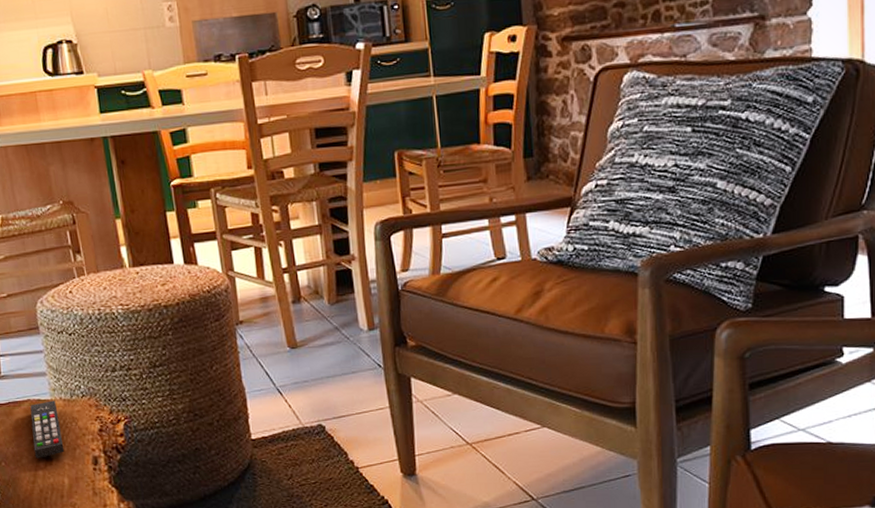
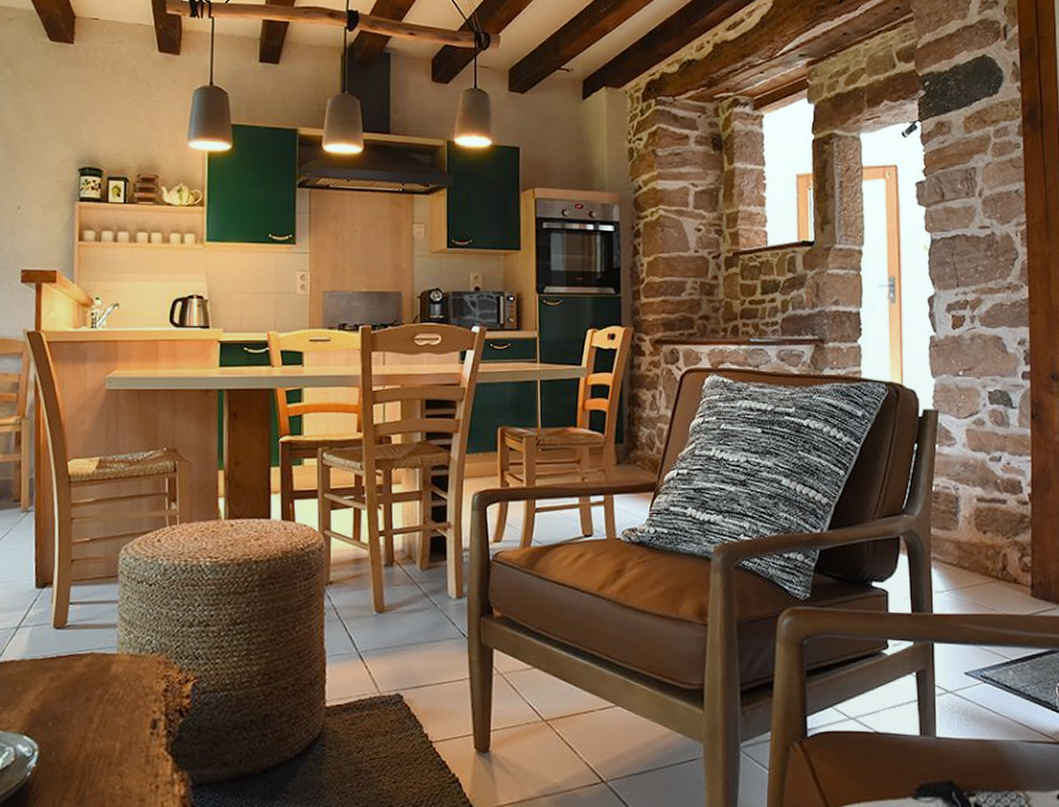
remote control: present [30,400,65,459] -> none [87,655,123,719]

